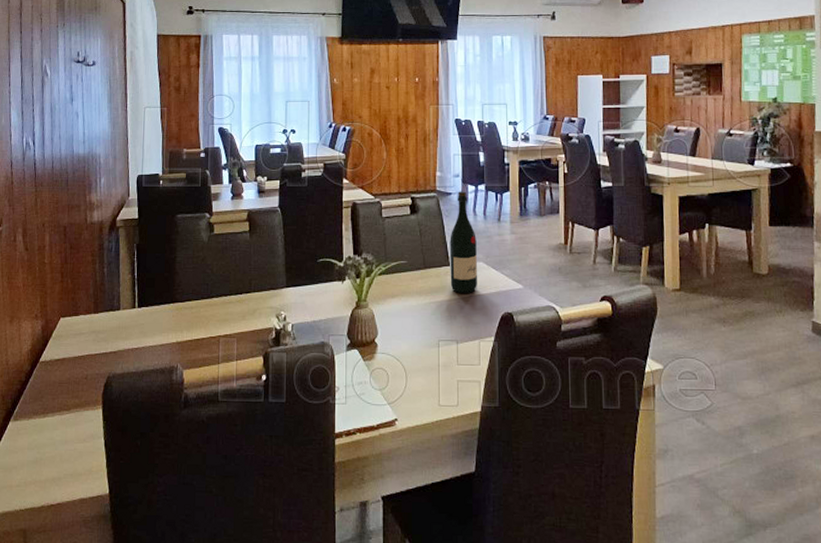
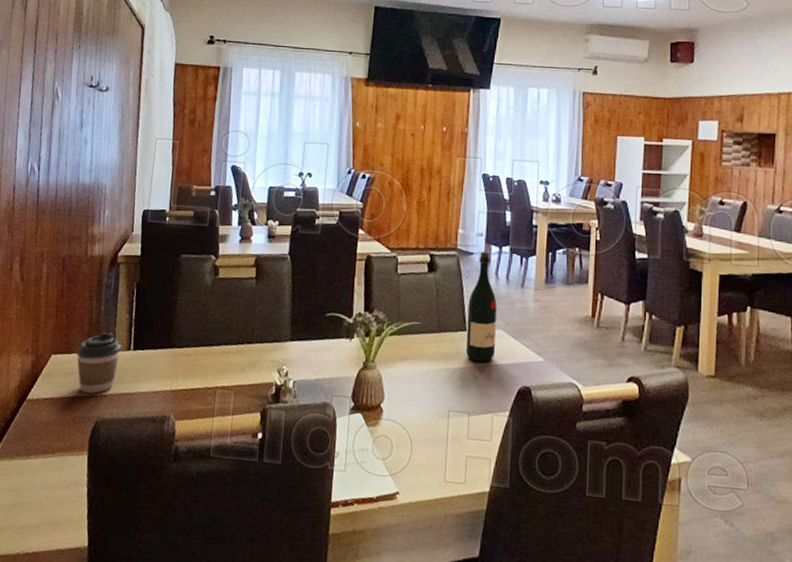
coffee cup: none [83,292,126,351] -> present [76,331,121,394]

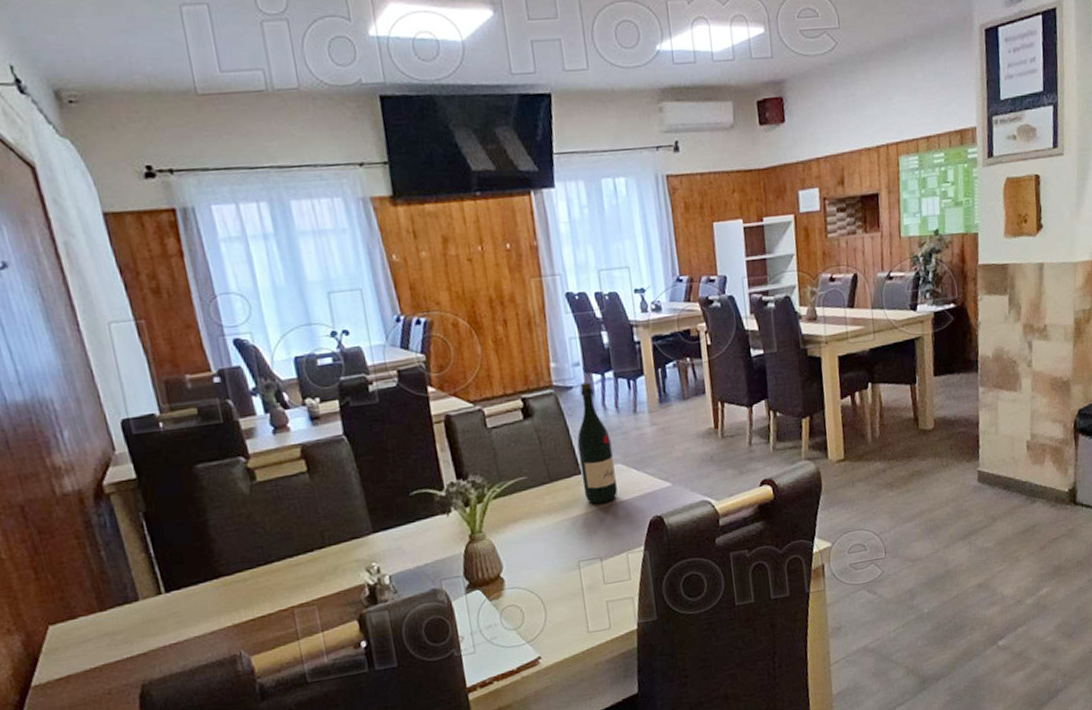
coffee cup: present [76,331,121,394] -> none [83,579,152,659]

